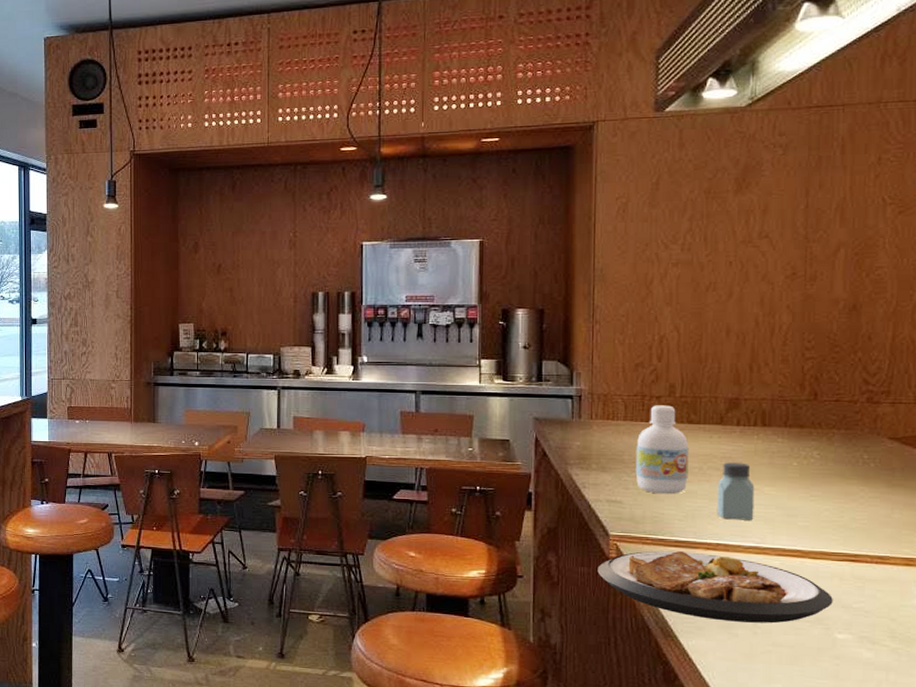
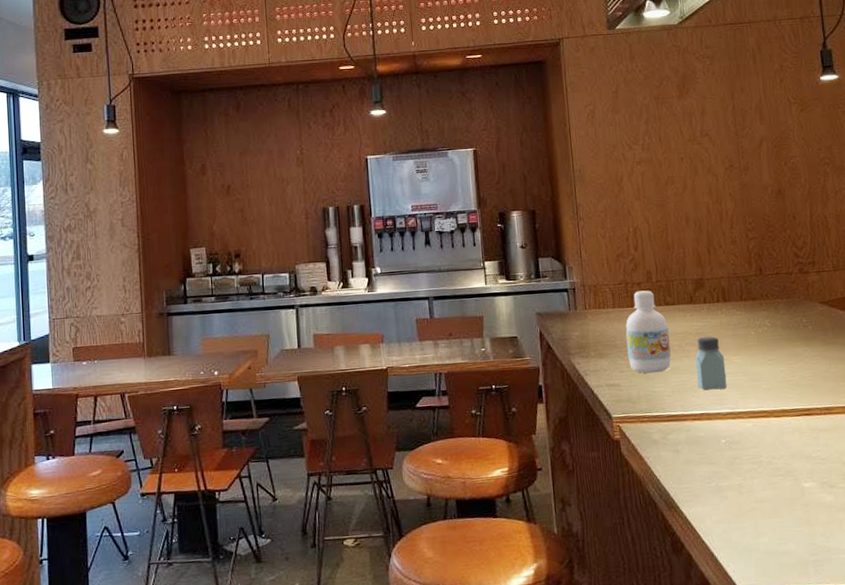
plate: present [597,551,833,624] -> none [605,424,797,486]

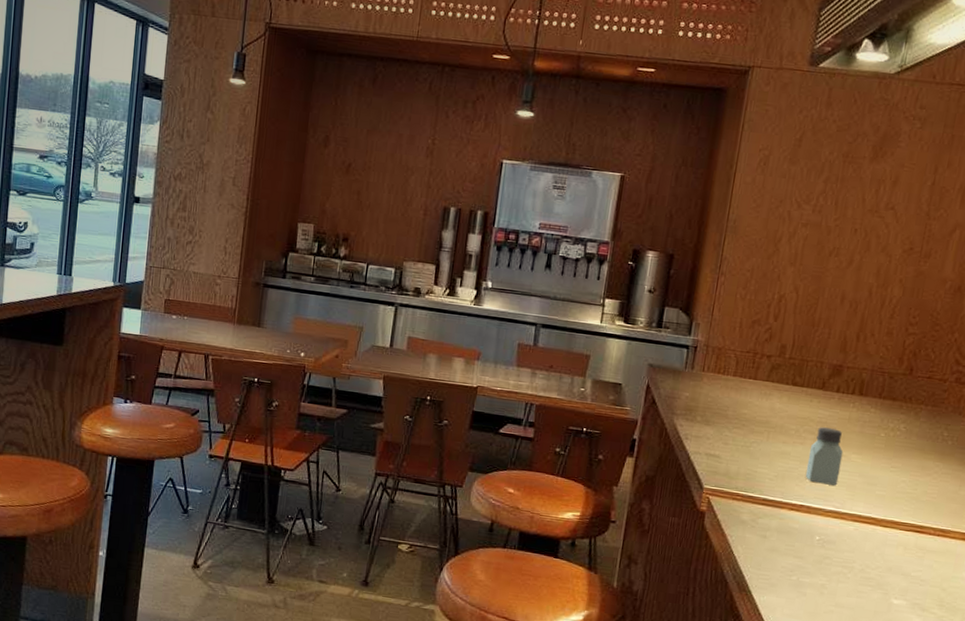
bottle: present [625,290,671,373] -> none [736,364,790,454]

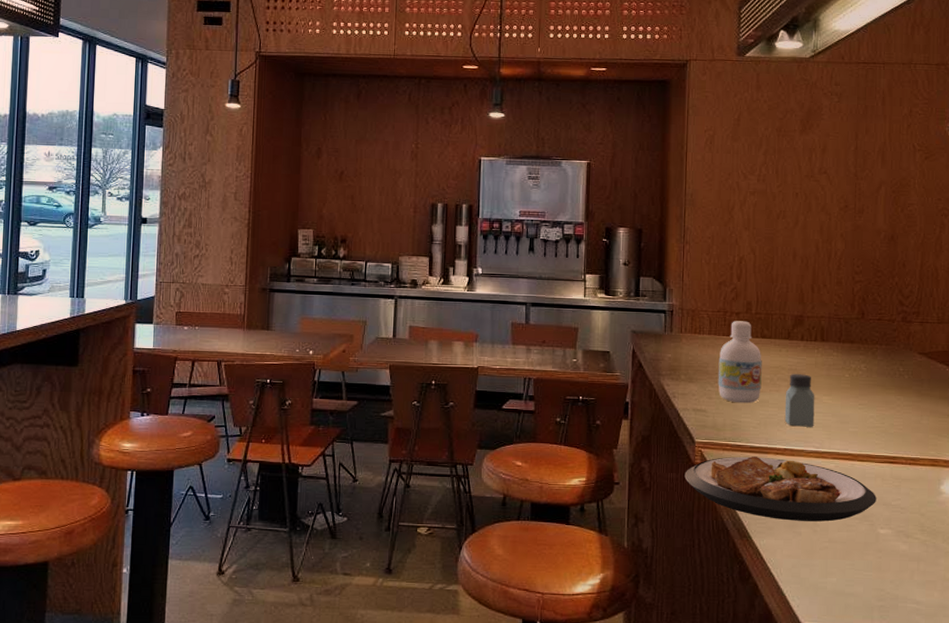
plate: none [687,507,896,585] -> present [684,456,876,522]
bottle: none [736,364,790,454] -> present [718,321,762,404]

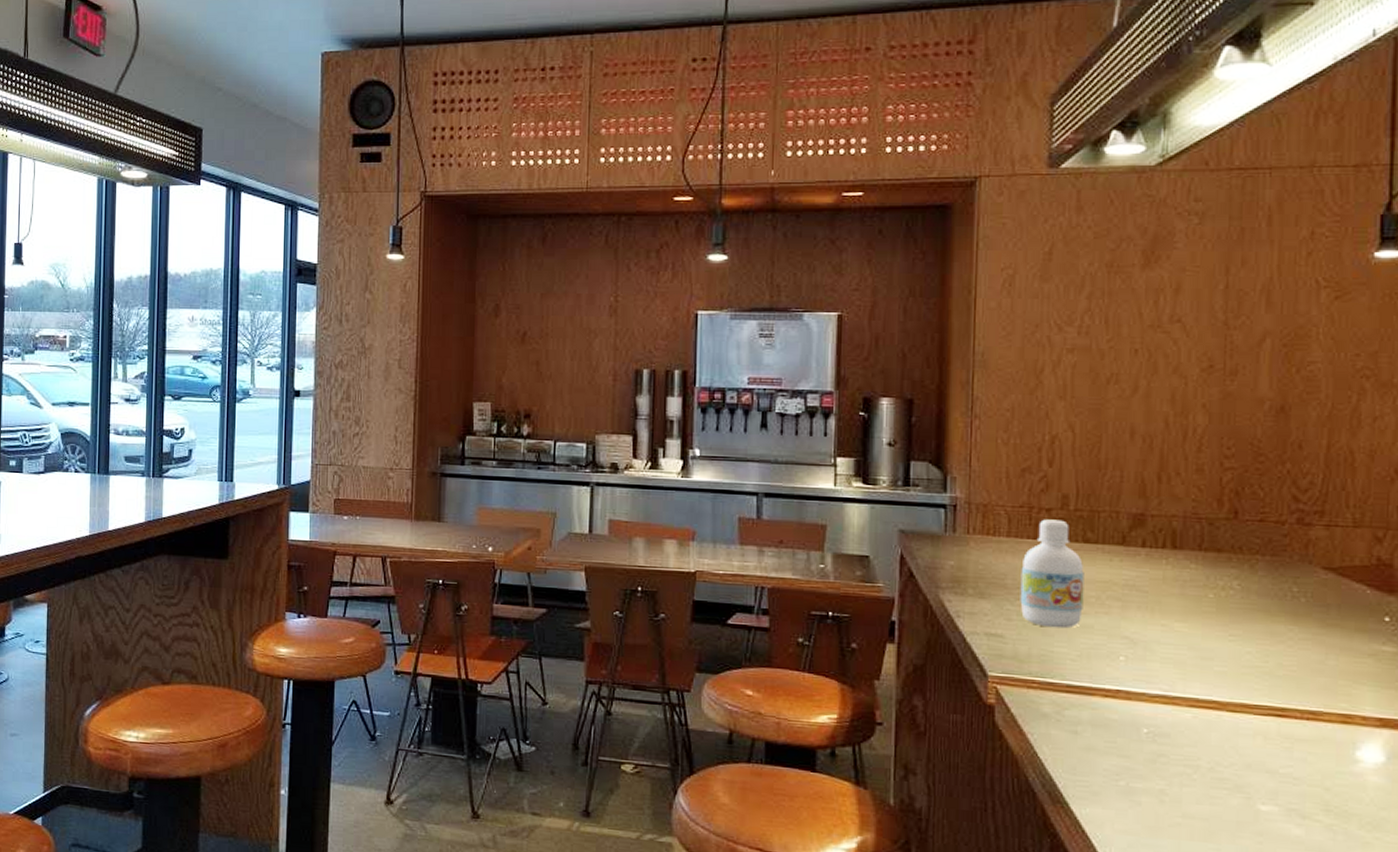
plate: present [684,456,876,522] -> none [973,697,1255,790]
saltshaker: present [784,374,815,427] -> none [1117,591,1163,663]

